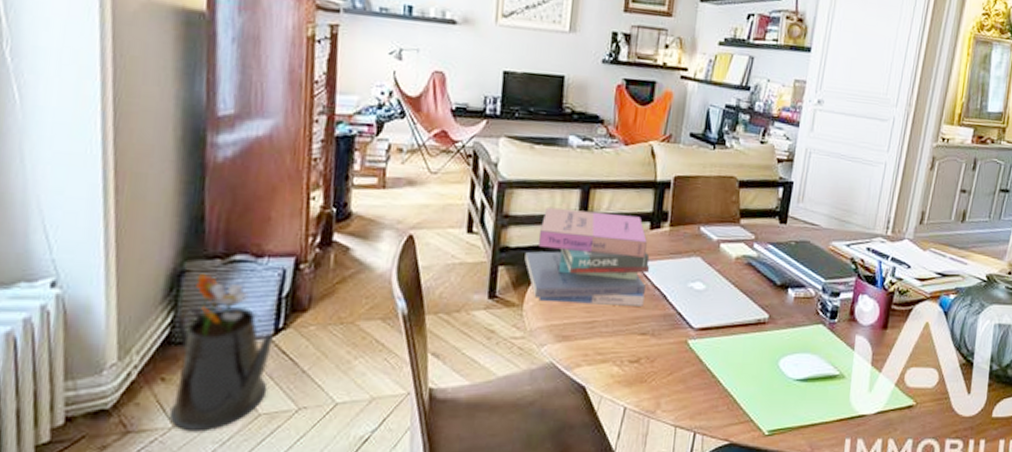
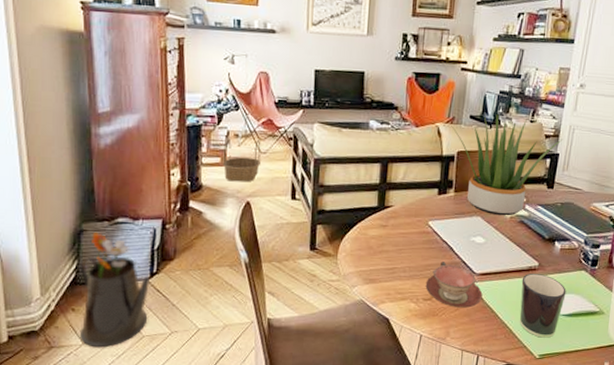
basket: none [380,153,432,209] -> present [222,138,261,181]
books: present [524,207,650,306] -> none [337,178,439,256]
teacup: none [632,313,702,372] -> present [425,261,483,308]
potted plant: none [668,132,798,257] -> present [452,114,563,216]
mug: none [745,327,801,409] -> present [519,273,566,338]

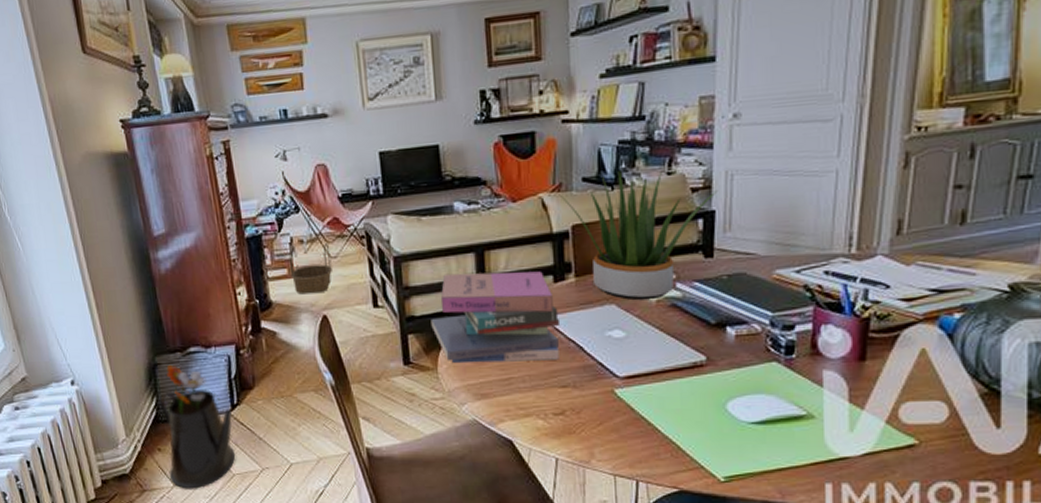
books: none [337,178,439,256] -> present [431,271,561,364]
teacup: present [425,261,483,308] -> none [553,365,633,422]
mug: present [519,273,566,338] -> none [685,370,753,454]

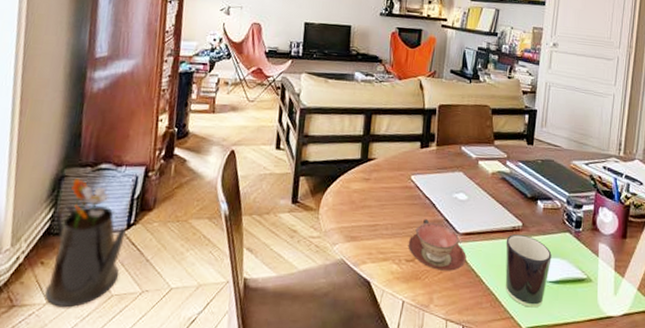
basket: present [288,243,332,293] -> none [210,85,250,130]
books: present [431,271,561,364] -> none [320,129,421,213]
teacup: none [553,365,633,422] -> present [408,219,467,271]
potted plant: present [560,171,719,301] -> none [434,70,540,172]
mug: none [685,370,753,454] -> present [505,233,552,308]

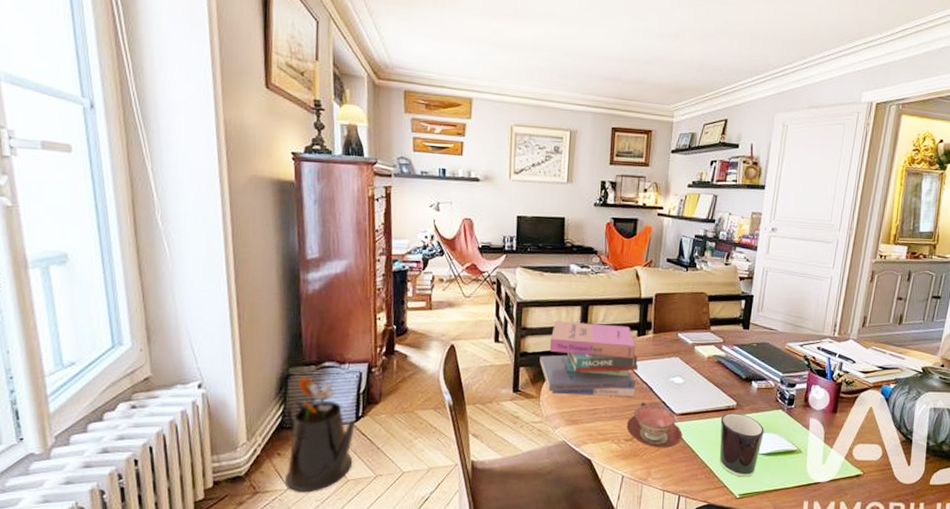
books: none [320,129,421,213] -> present [539,320,639,397]

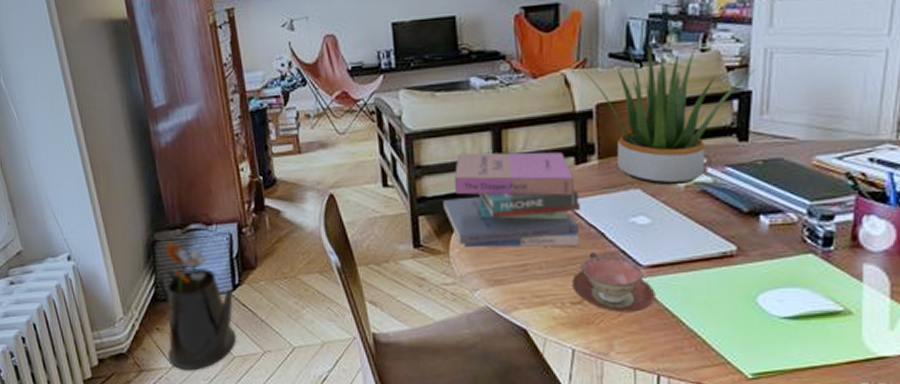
potted plant: none [650,257,757,357] -> present [584,47,756,186]
mug: present [719,412,764,477] -> none [713,260,786,350]

